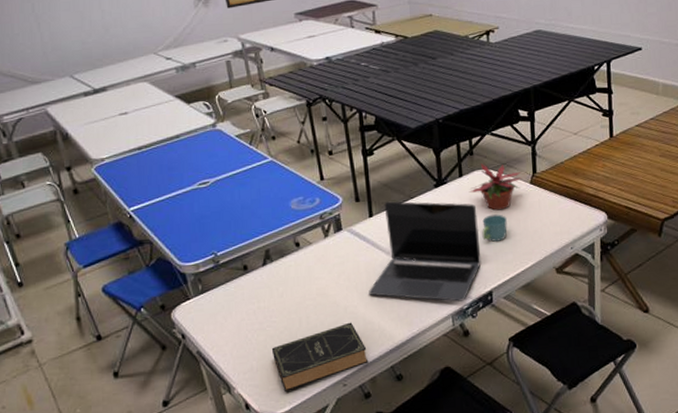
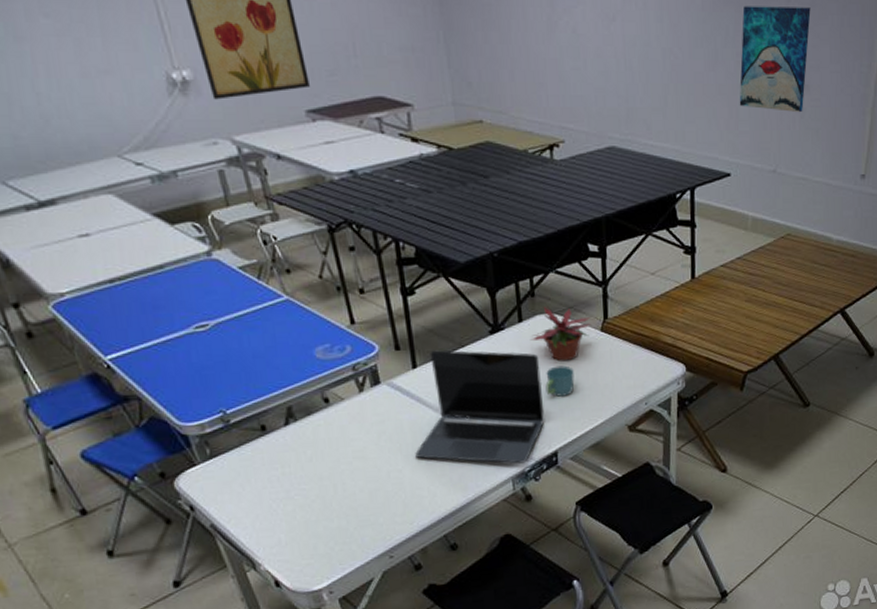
book: present [271,322,369,391] -> none [302,488,418,566]

